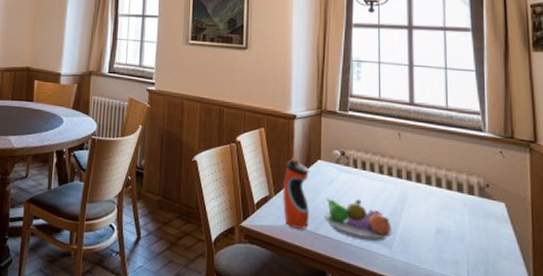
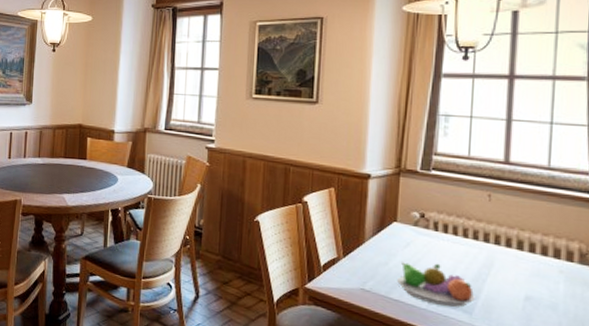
water bottle: present [282,157,309,229] -> none [351,219,383,293]

